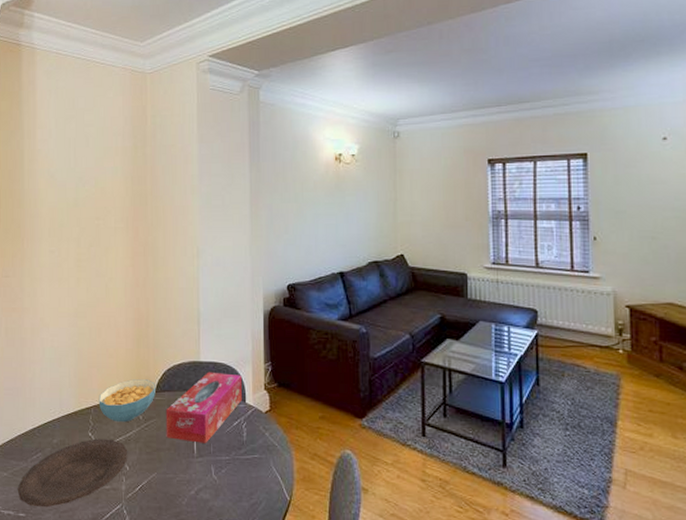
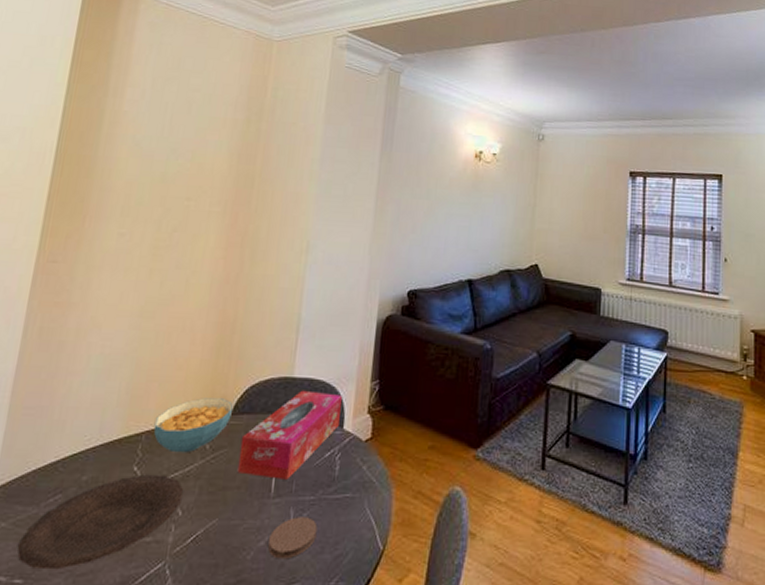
coaster: none [198,472,235,505] -> present [268,517,318,559]

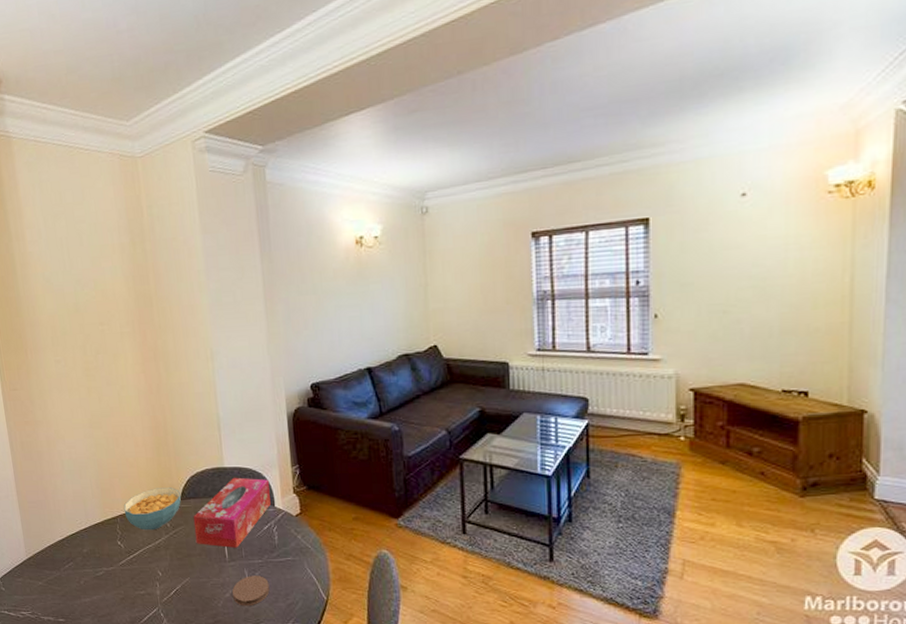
plate: present [17,474,184,570] -> none [54,547,159,613]

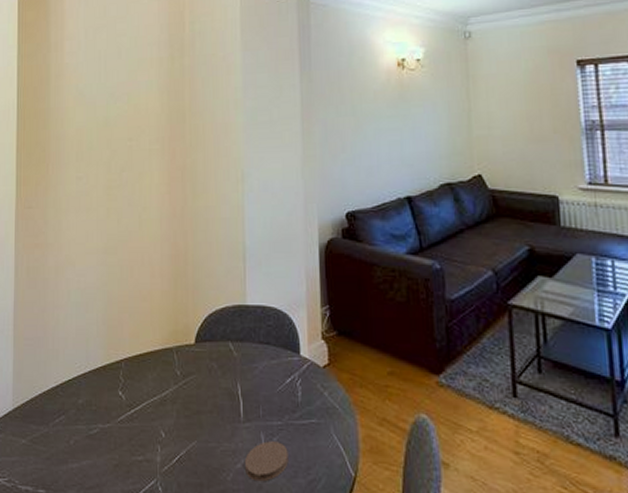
cereal bowl: present [123,487,182,531] -> none [130,327,196,379]
tissue box: present [193,477,271,548] -> none [207,317,296,405]

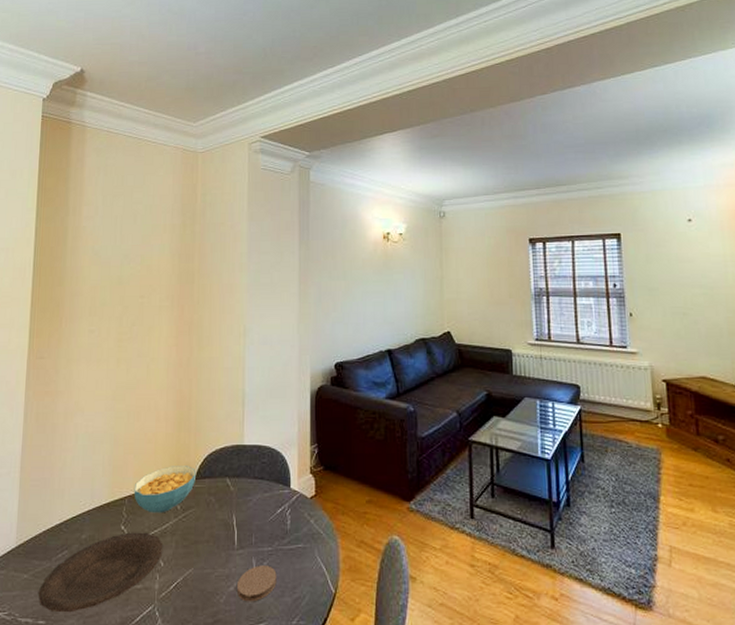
plate: none [37,398,164,483] -> present [38,532,163,613]
cereal bowl: none [130,327,196,379] -> present [134,466,197,514]

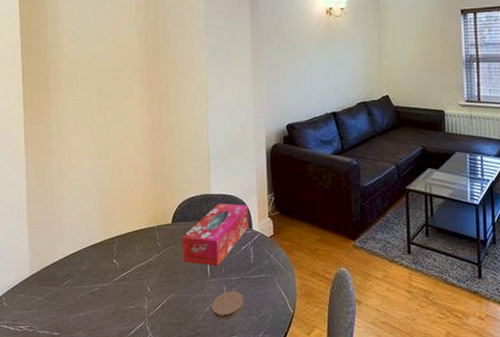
plate: present [38,532,163,613] -> none [51,265,149,327]
cereal bowl: present [134,466,197,514] -> none [121,211,173,250]
tissue box: none [205,456,286,533] -> present [181,203,249,266]

